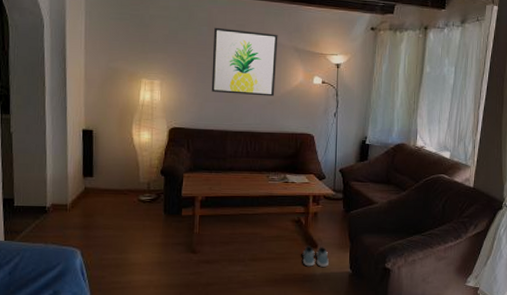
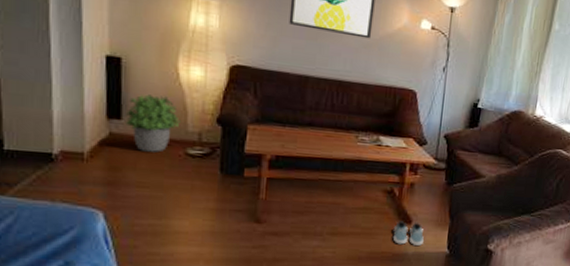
potted plant: none [96,156,135,200] -> present [126,94,181,153]

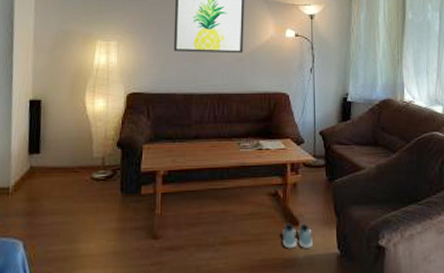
potted plant: present [126,94,181,153] -> none [43,128,87,180]

